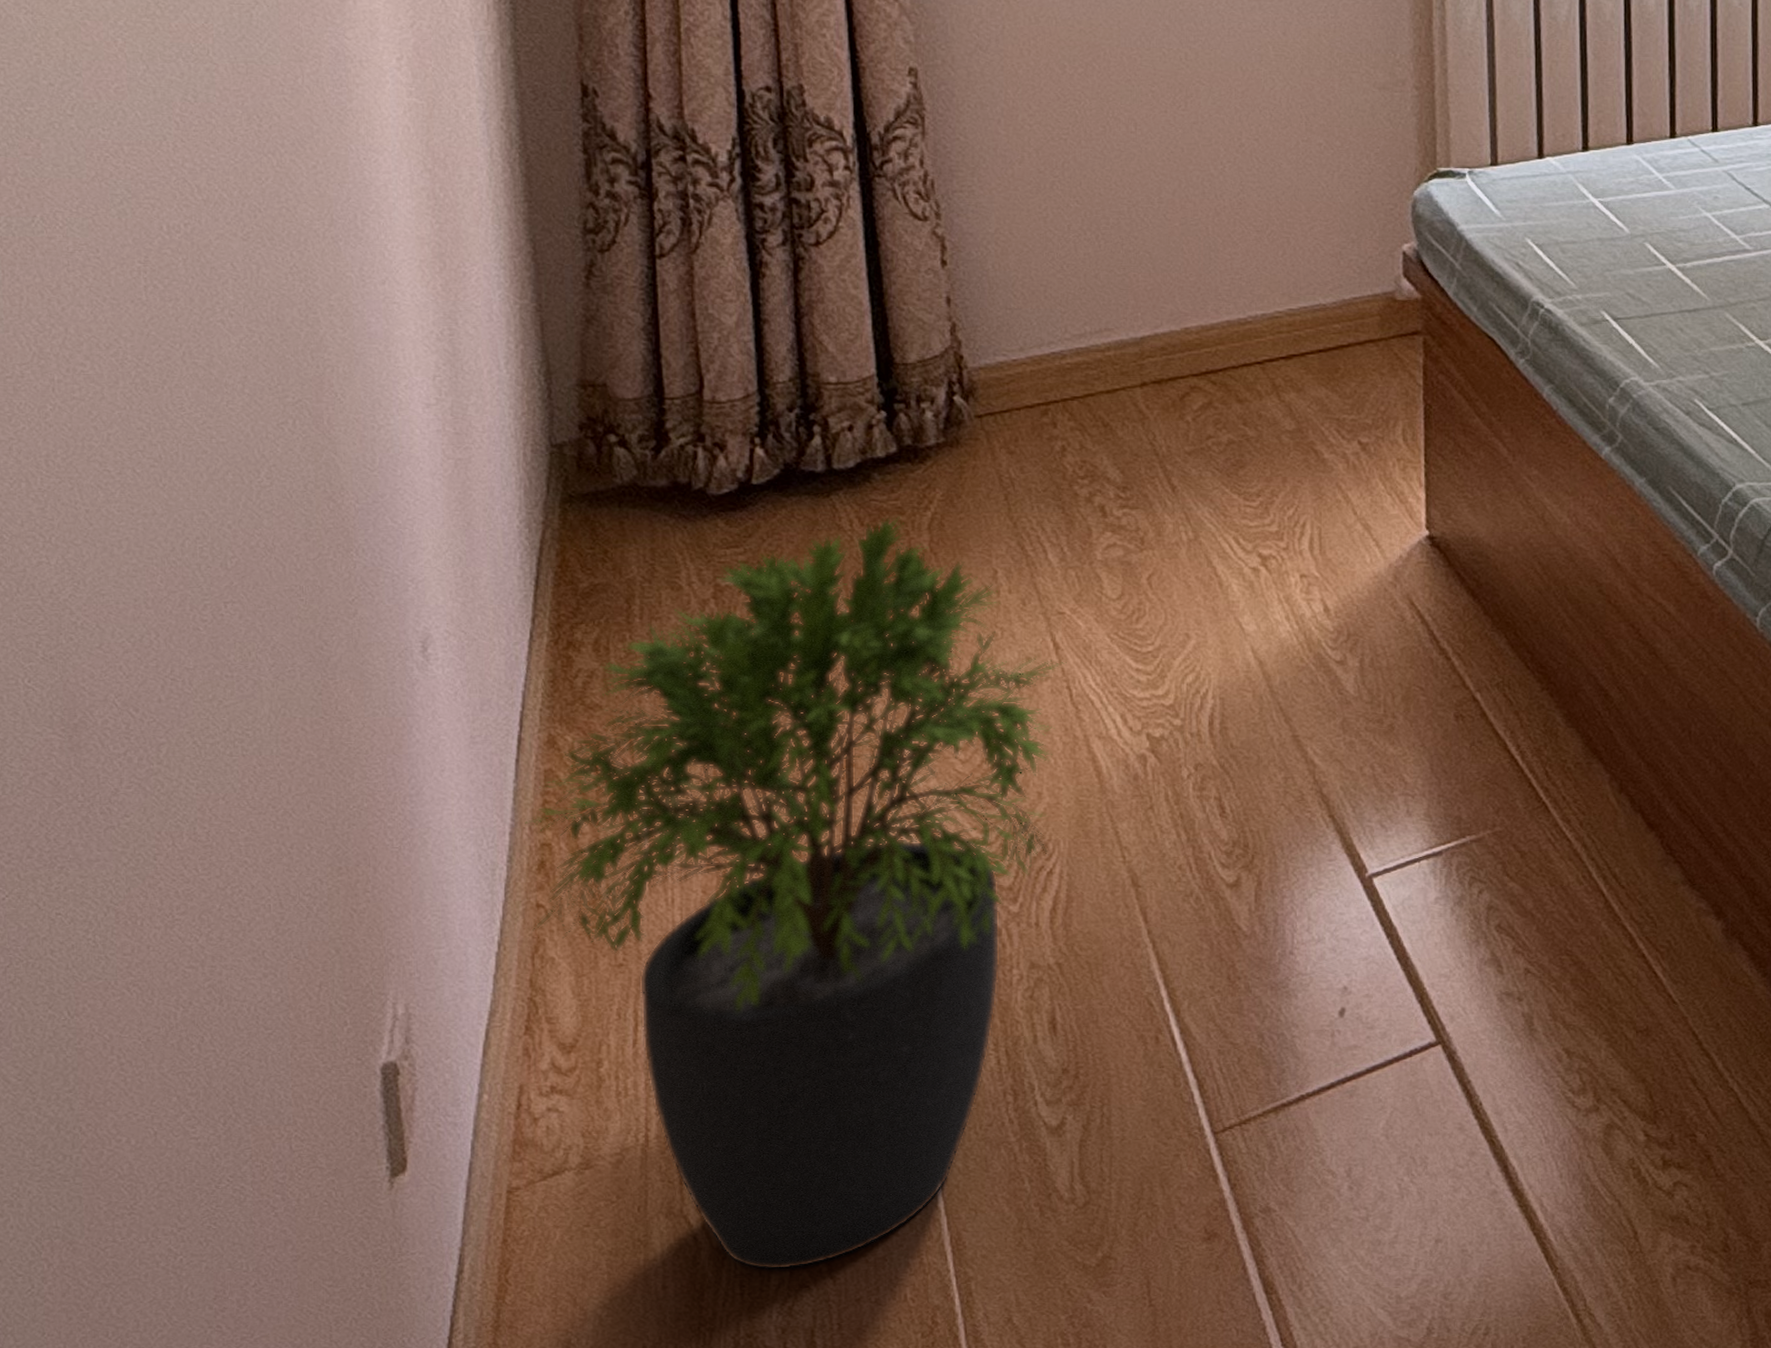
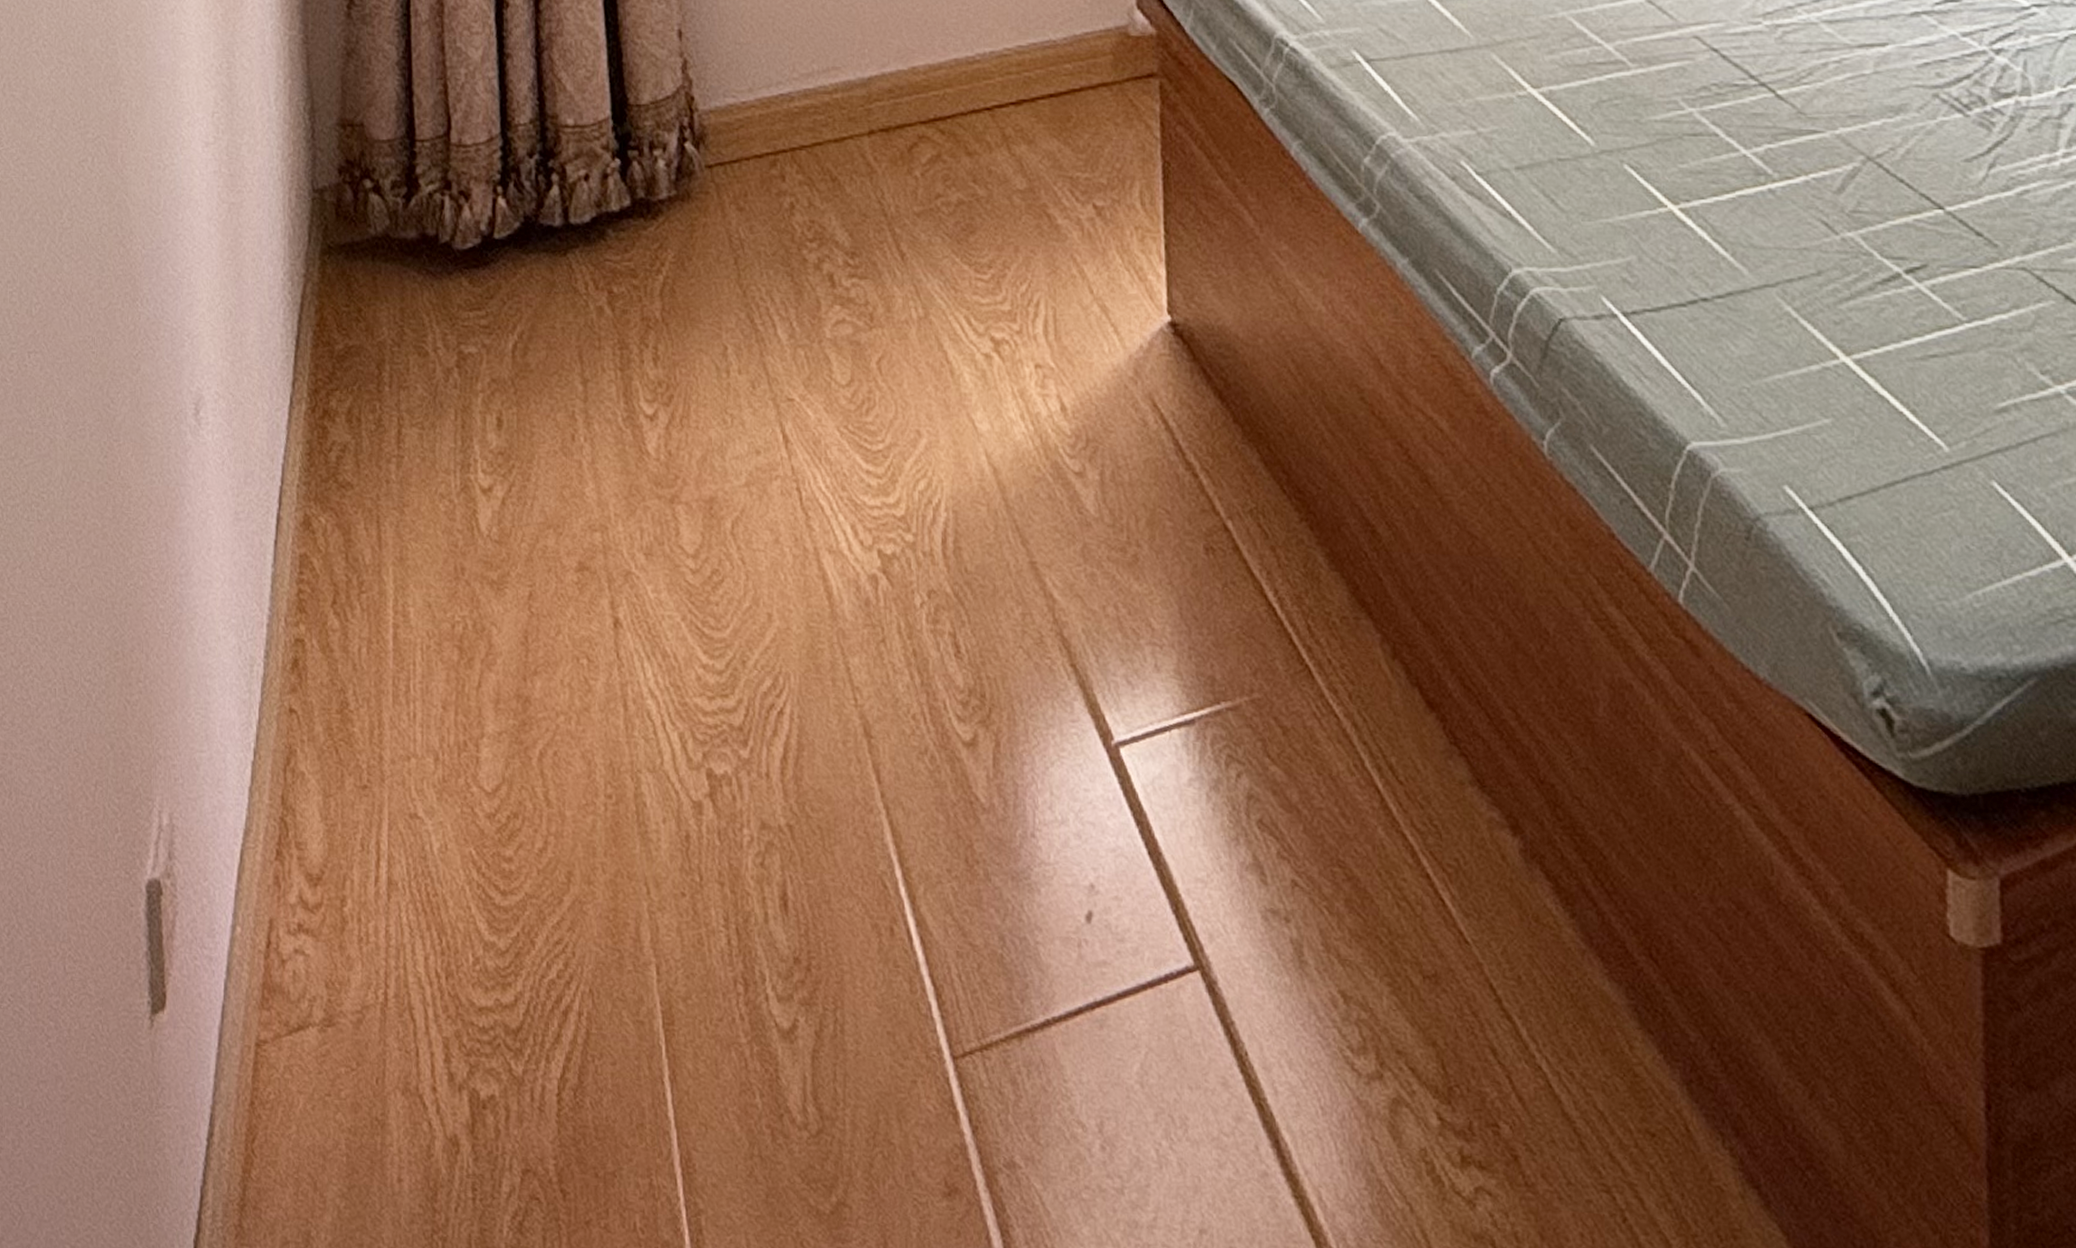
potted plant: present [525,515,1067,1271] -> none [281,279,796,1175]

